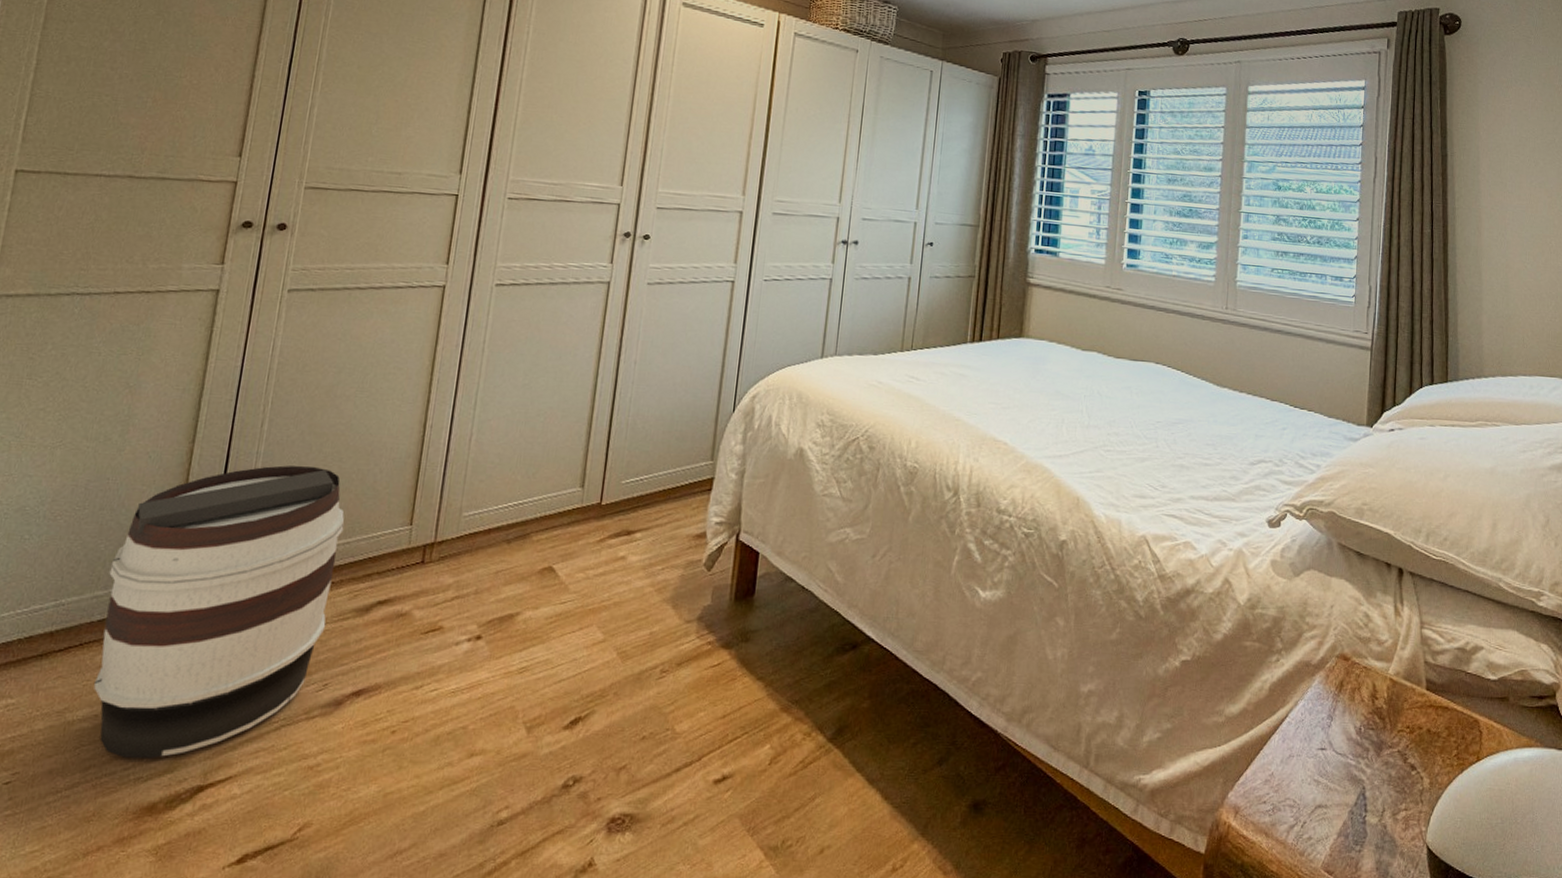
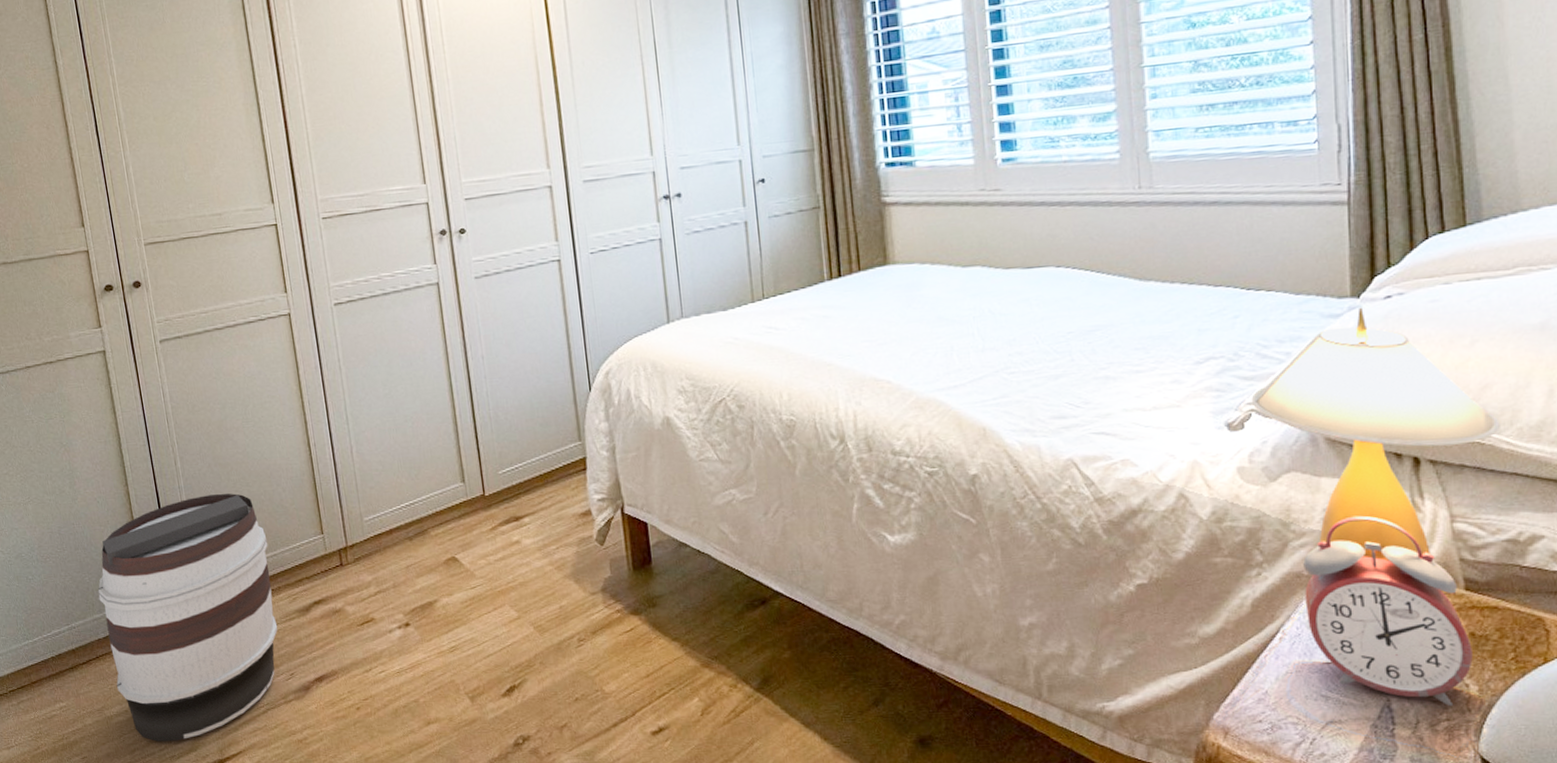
table lamp: none [1288,435,1460,659] -> present [1251,307,1500,562]
alarm clock: none [1310,614,1428,797] -> present [1303,515,1473,707]

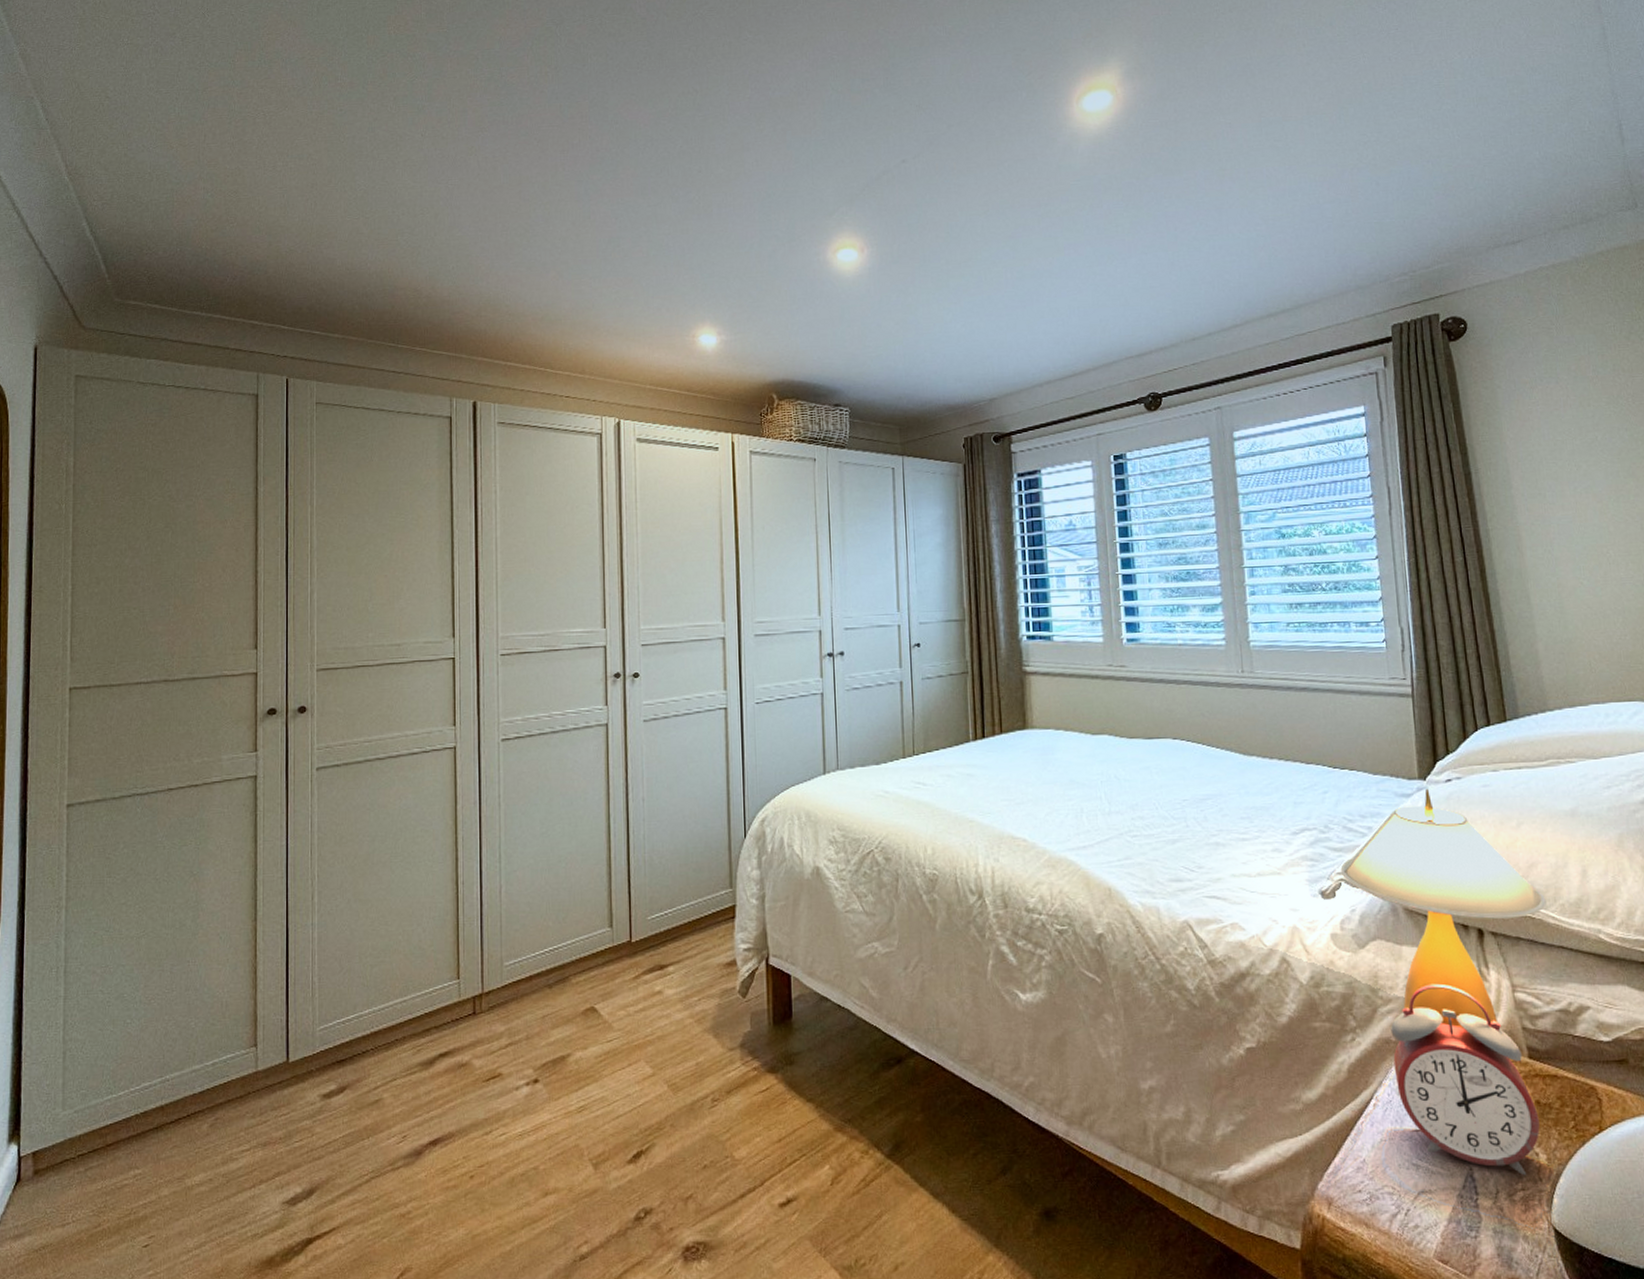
barrel: present [98,493,278,742] -> none [202,932,399,1217]

